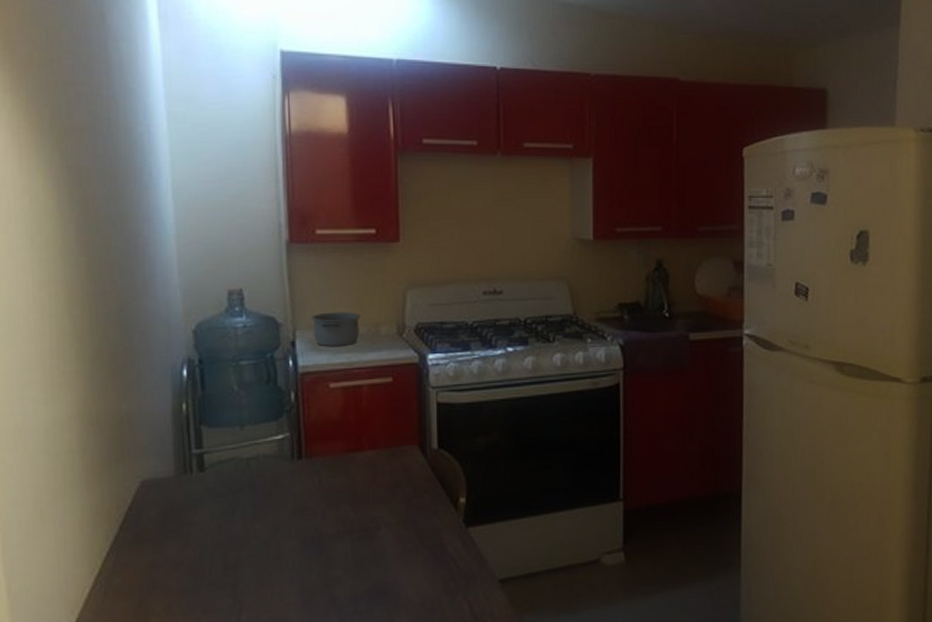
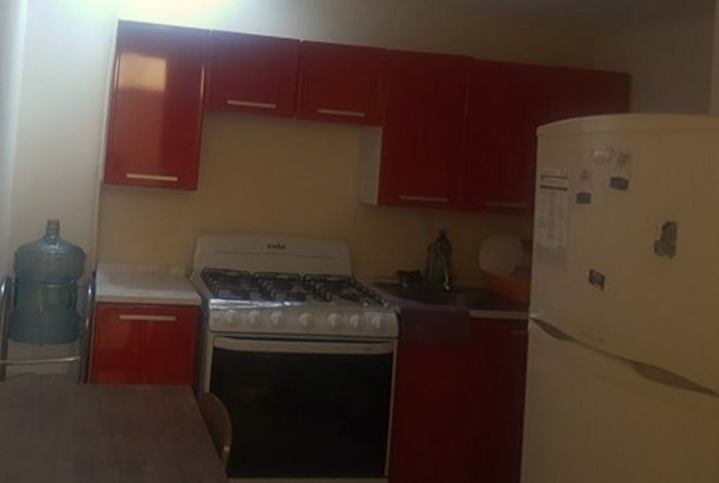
cooking pot: present [310,312,361,347] -> none [111,248,155,282]

